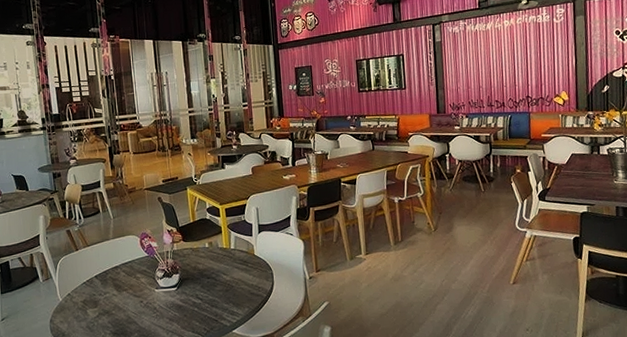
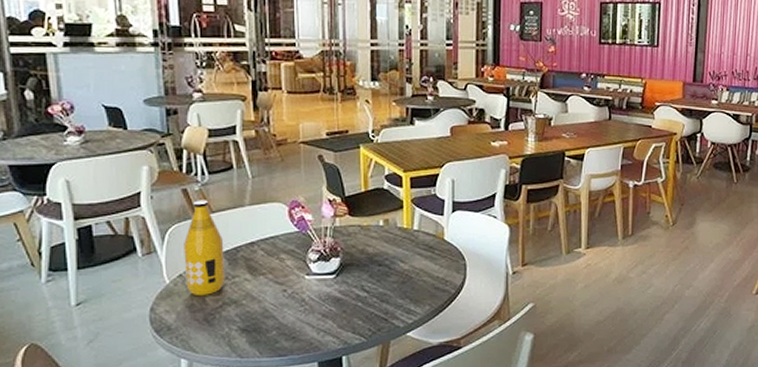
bottle: none [70,237,100,309] -> present [184,200,226,295]

